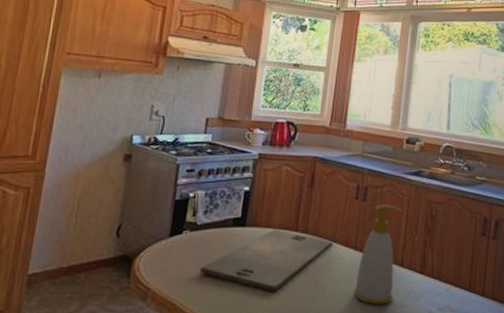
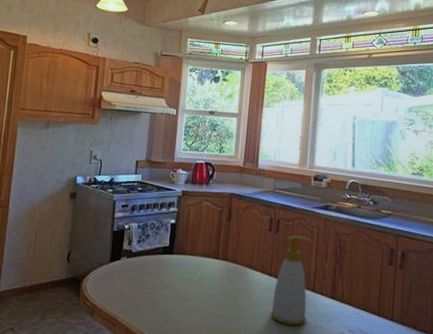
cutting board: present [199,229,333,293] -> none [136,257,250,312]

